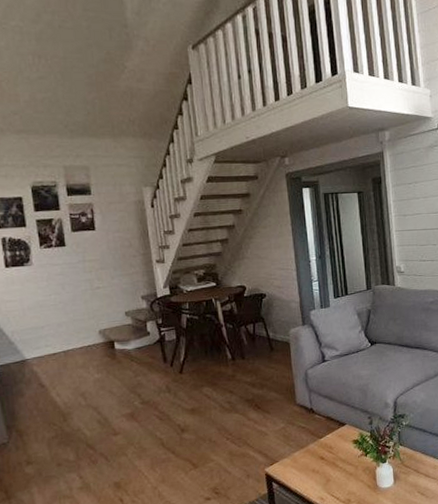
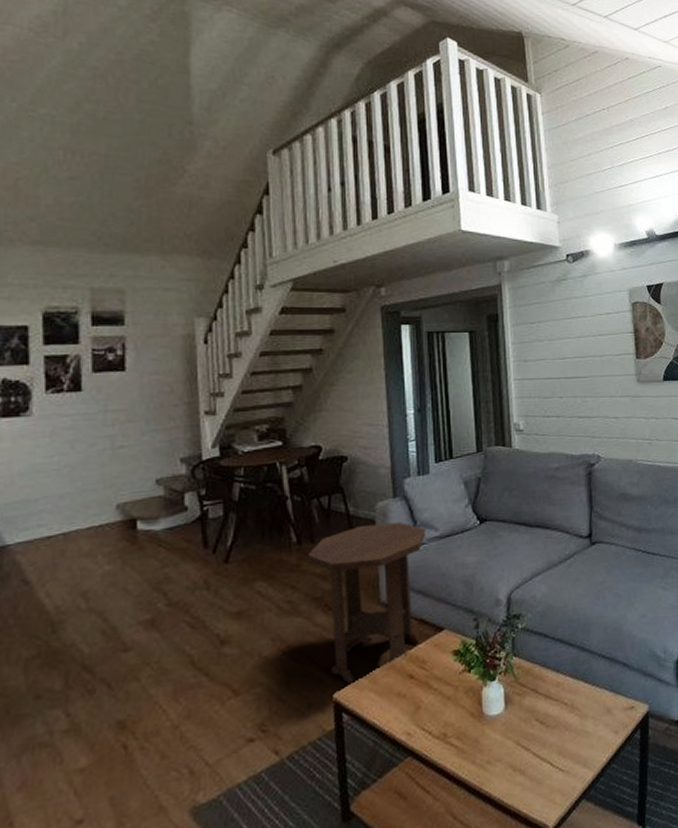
side table: none [240,344,329,463] -> present [308,522,426,685]

